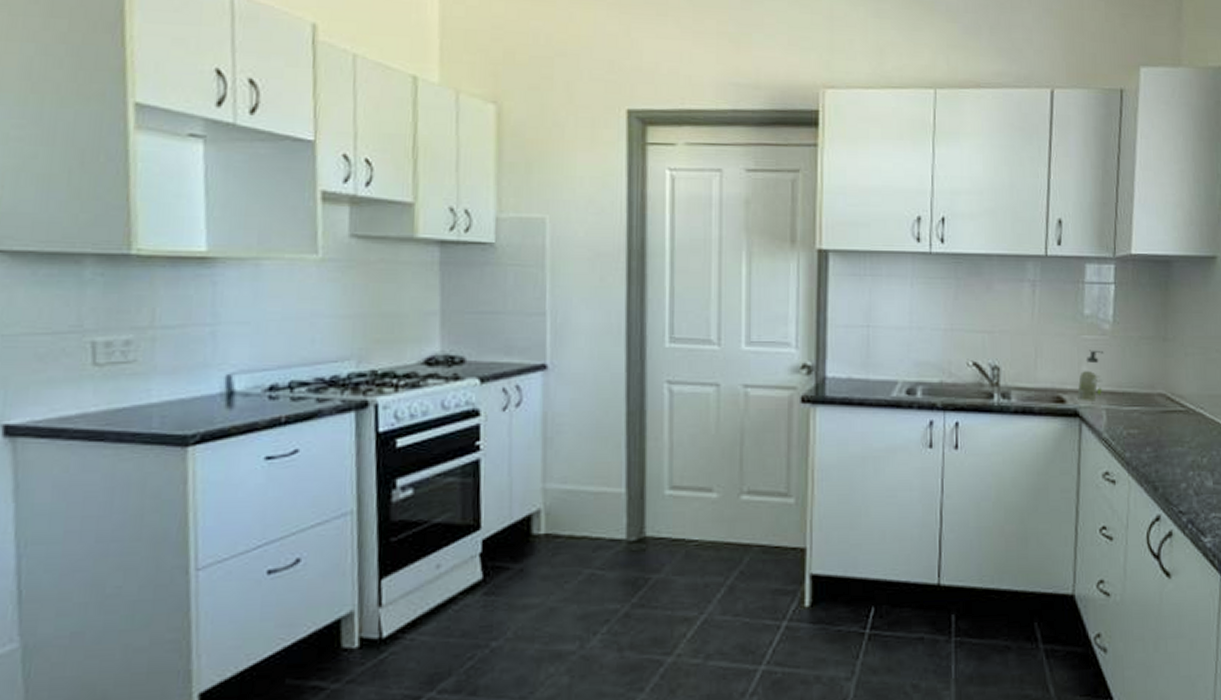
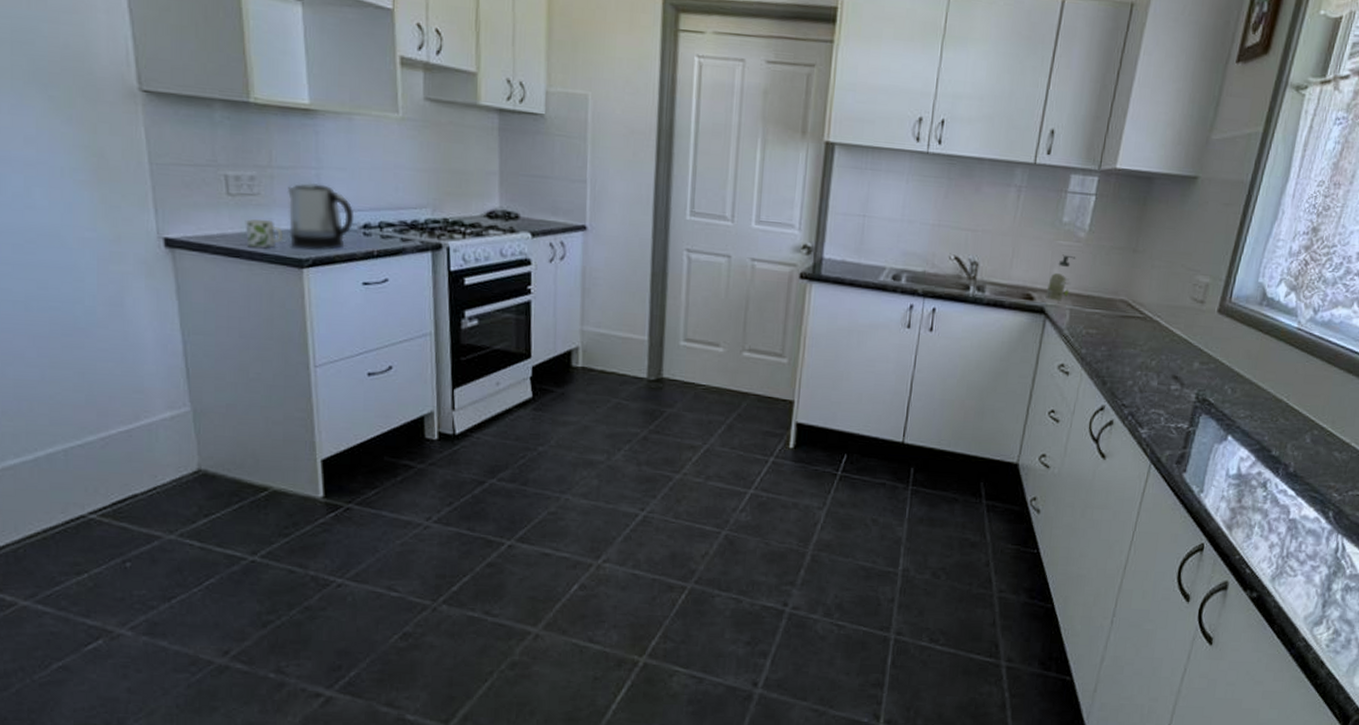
mug: none [113,390,164,427] -> present [245,219,283,249]
kettle: none [171,341,258,423] -> present [288,182,355,250]

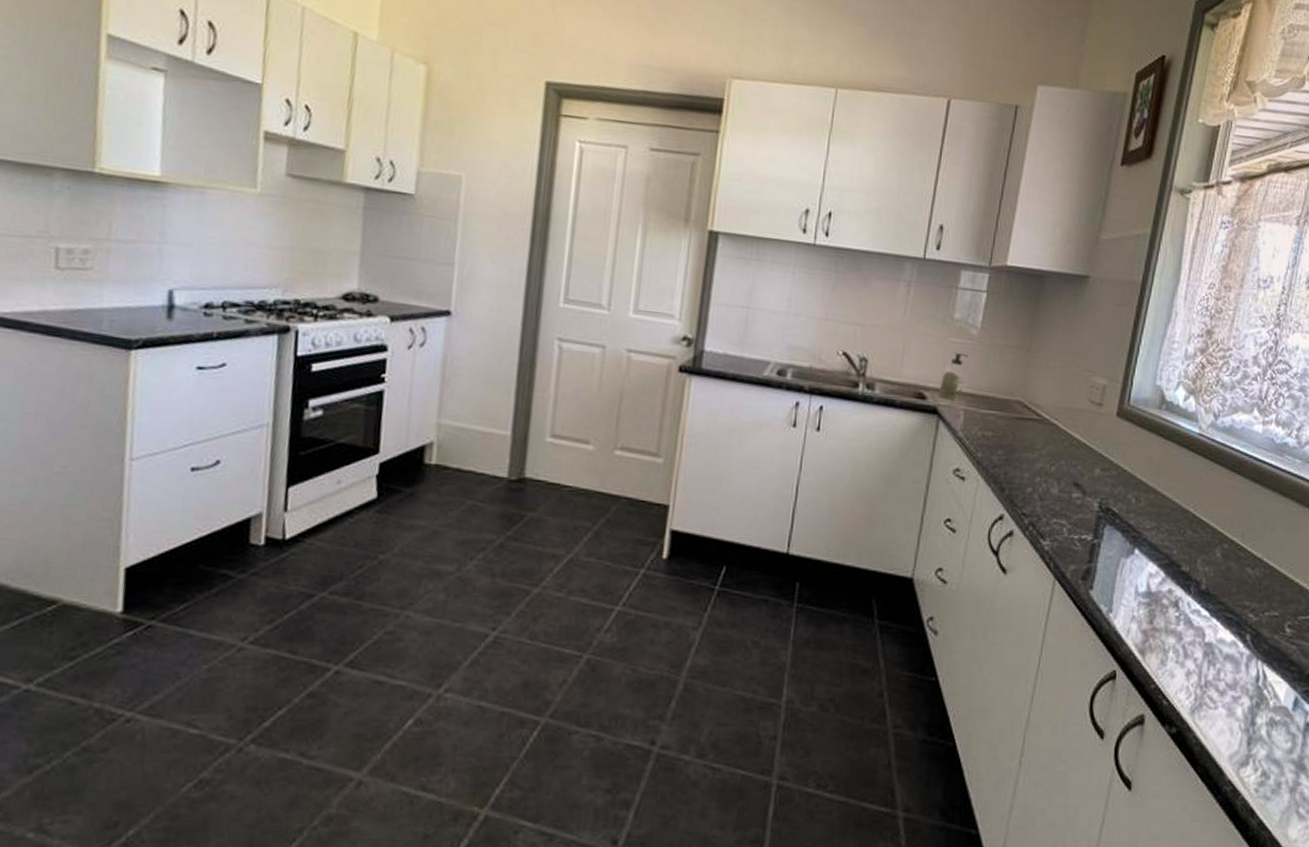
mug: present [245,219,283,249] -> none [70,295,113,327]
kettle: present [288,182,355,250] -> none [119,257,196,330]

